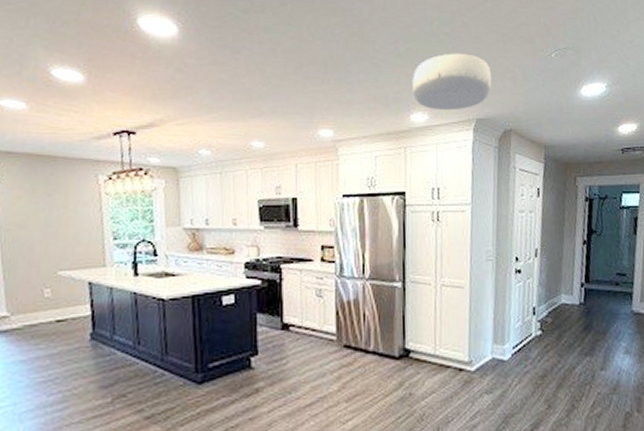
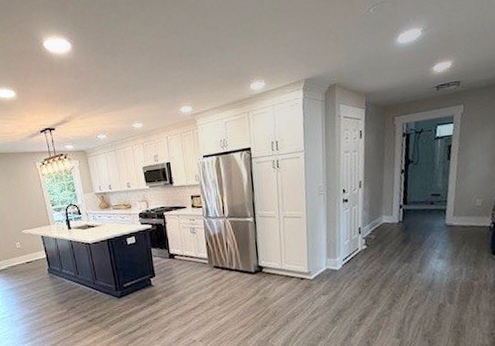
ceiling light: present [412,53,492,111] -> none [250,23,317,77]

